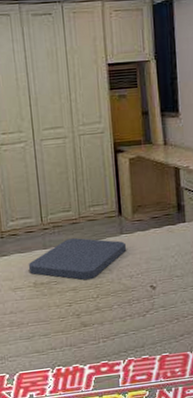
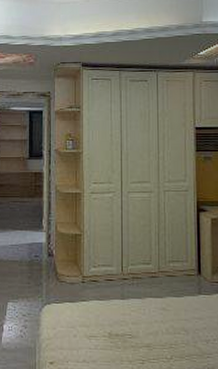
cushion: present [28,237,127,281] -> none [105,291,205,338]

